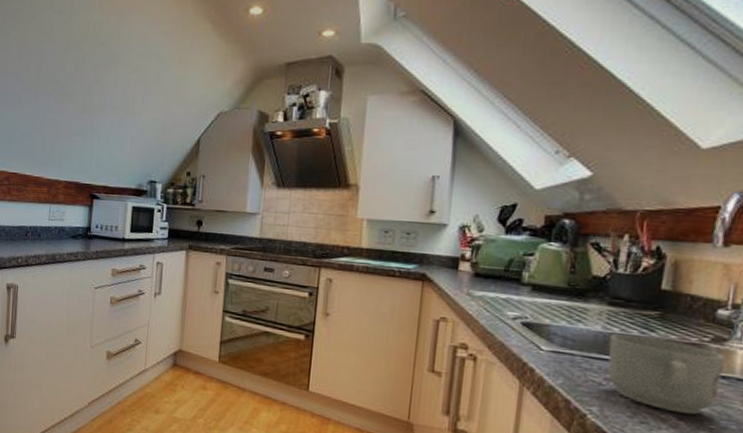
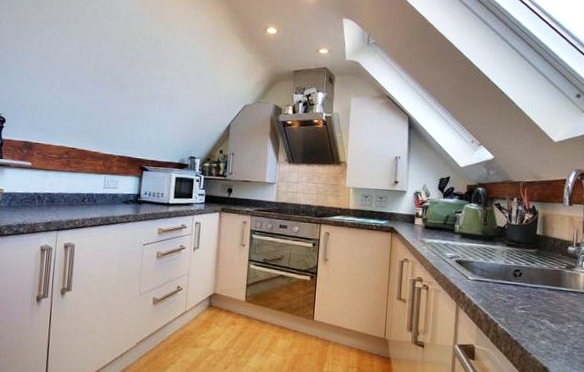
mug: present [607,333,726,415] -> none [509,265,575,319]

